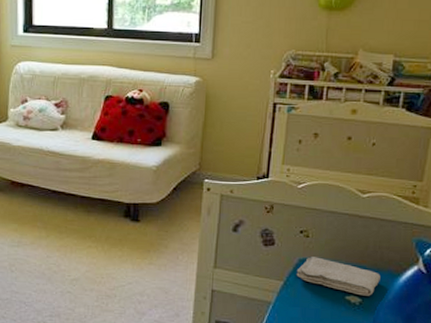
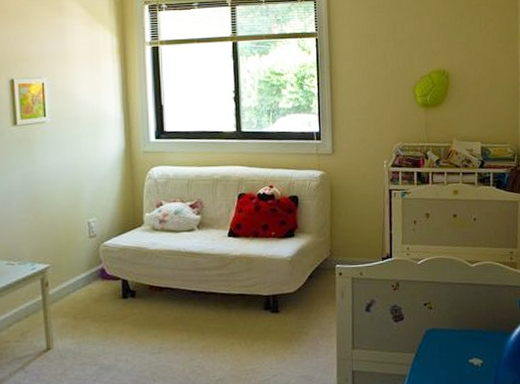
washcloth: present [296,257,381,296] -> none [425,326,495,357]

